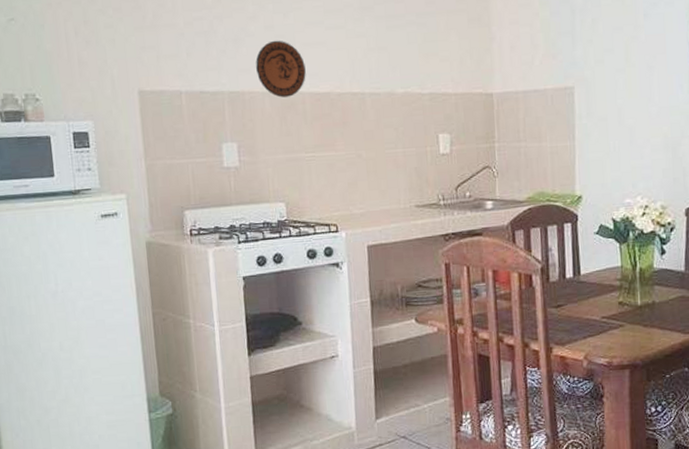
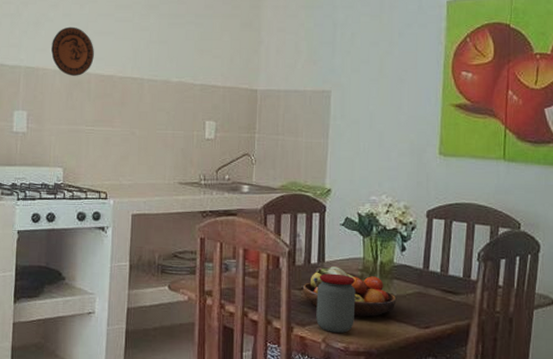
fruit bowl: none [559,278,659,329] -> present [302,266,397,317]
jar: none [574,286,617,348] -> present [316,273,356,333]

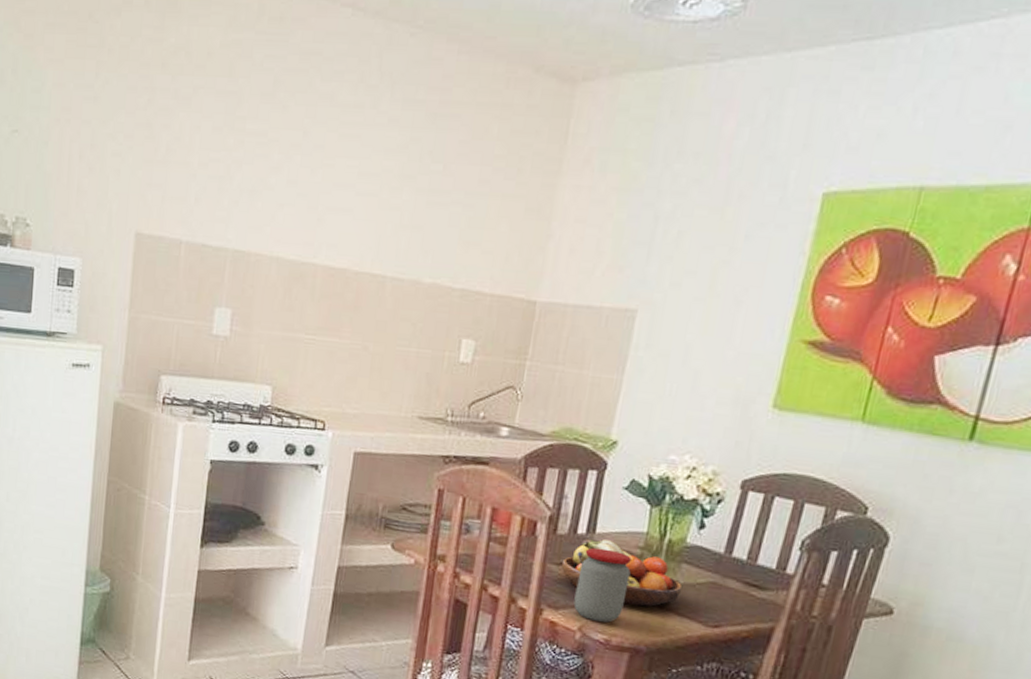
decorative plate: present [51,26,94,76] -> none [268,198,325,267]

